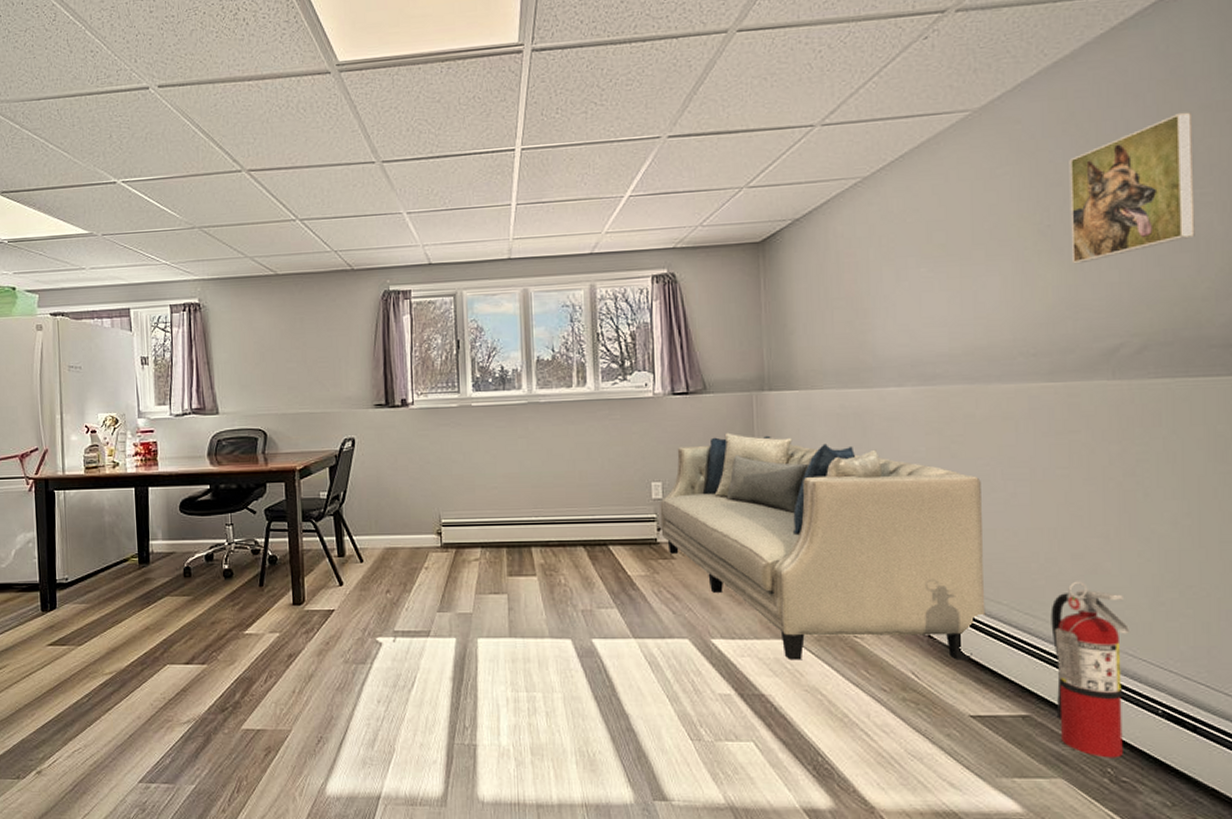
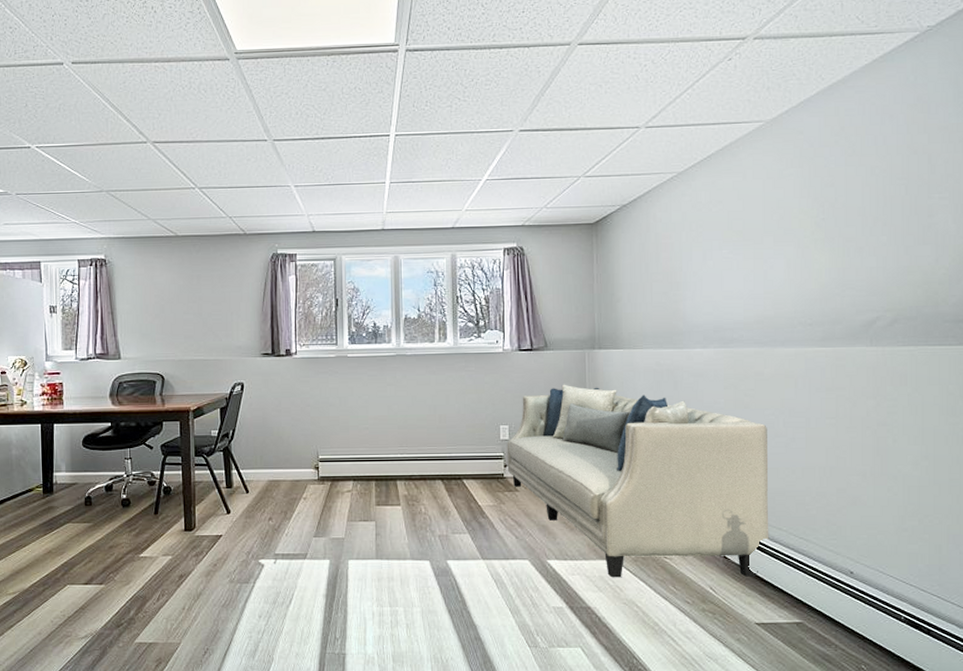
fire extinguisher: present [1051,581,1129,758] -> none [820,511,880,657]
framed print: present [1069,111,1195,264] -> none [840,131,934,251]

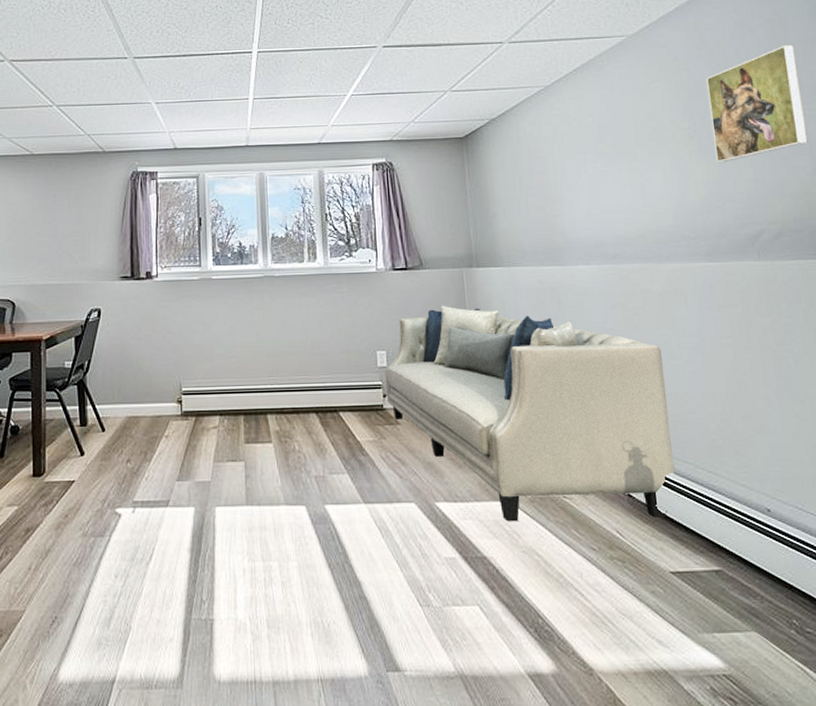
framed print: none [840,131,934,251] -> present [706,44,808,163]

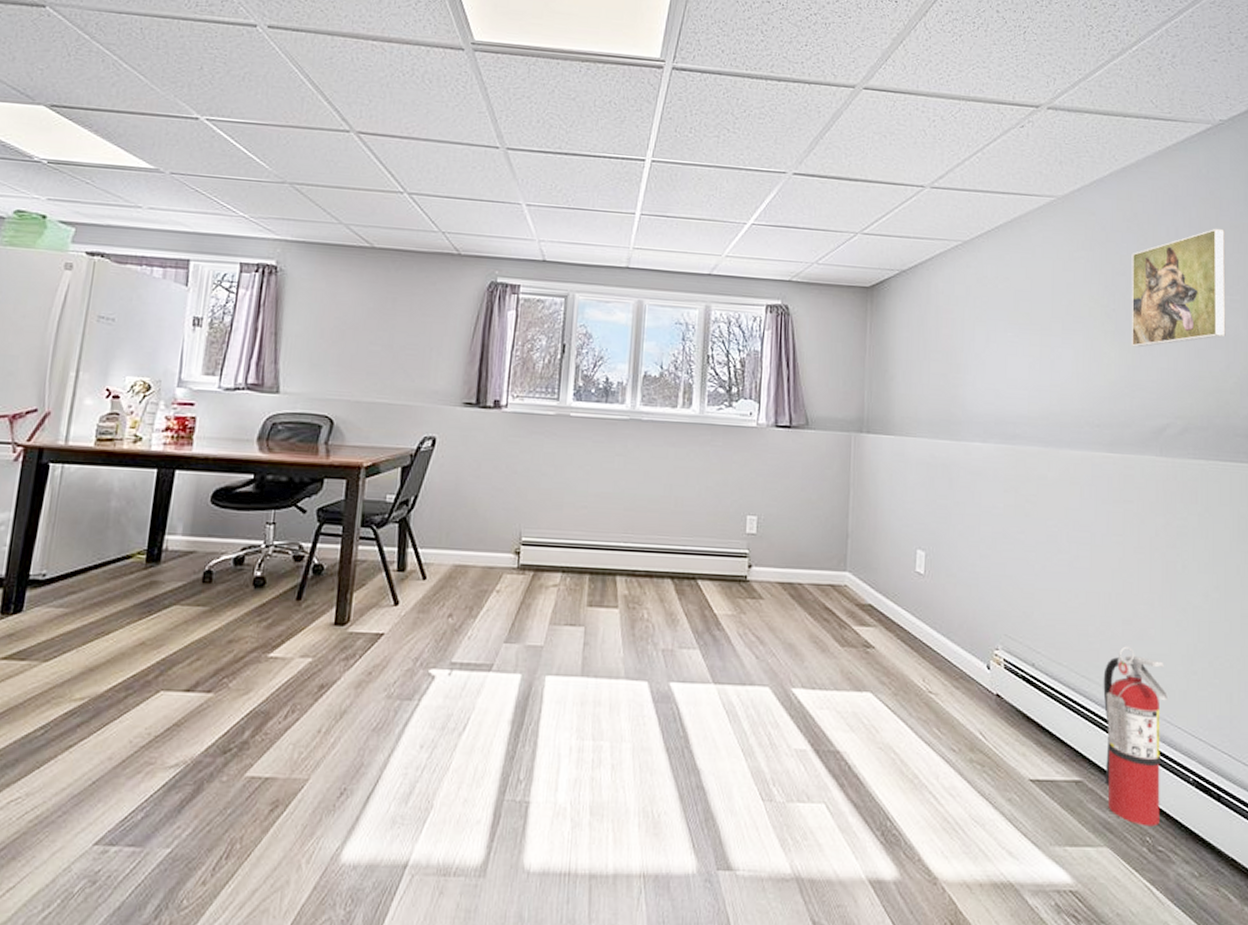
sofa: present [385,305,676,522] -> none [751,471,1050,721]
fire extinguisher: none [729,440,805,610] -> present [1103,646,1167,827]

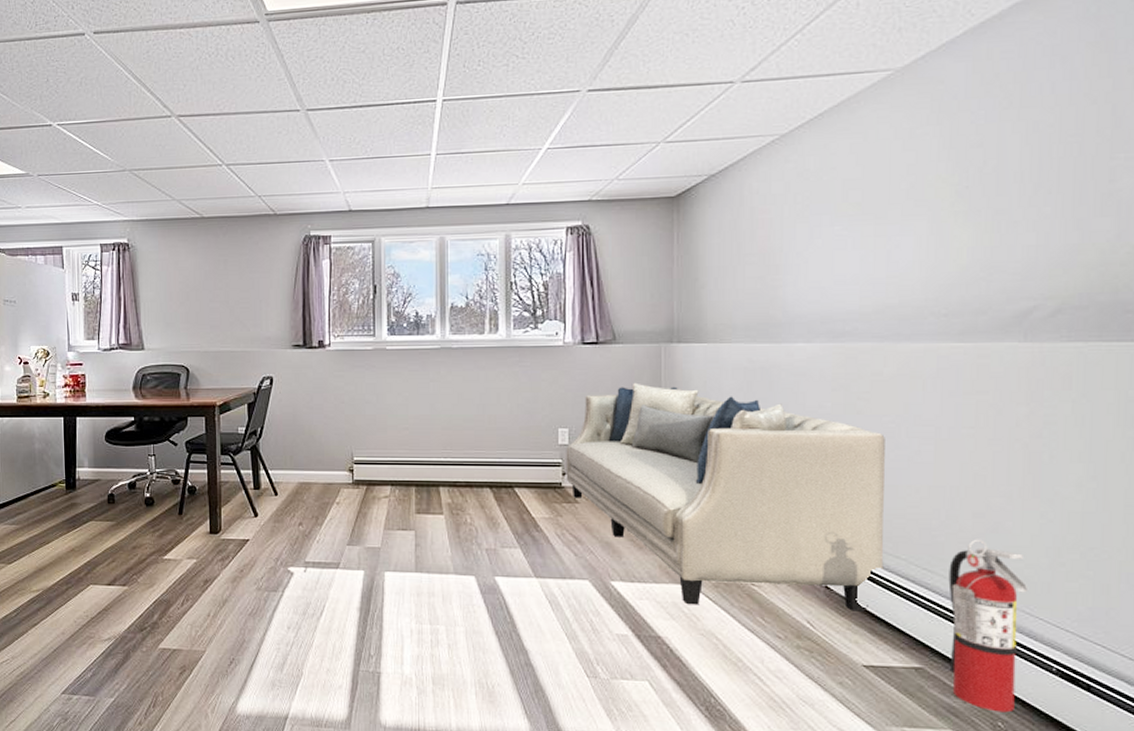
sofa: none [751,471,1050,721] -> present [566,382,886,612]
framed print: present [1131,228,1226,348] -> none [989,75,1120,226]

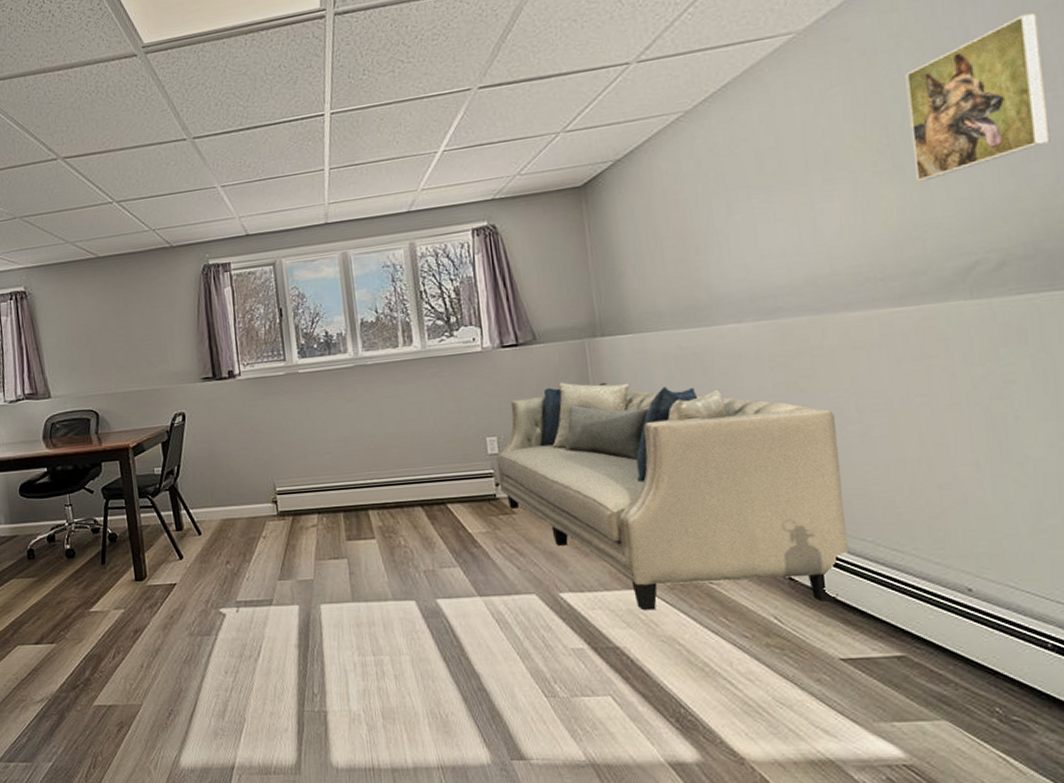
fire extinguisher: present [948,539,1027,713] -> none [920,512,1012,697]
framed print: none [989,75,1120,226] -> present [905,12,1051,182]

